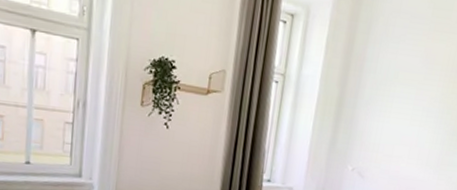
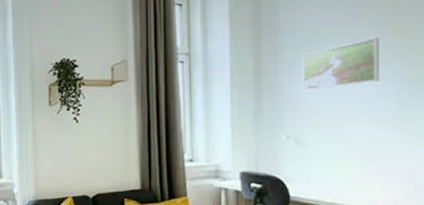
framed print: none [372,88,440,129] -> present [302,37,379,91]

